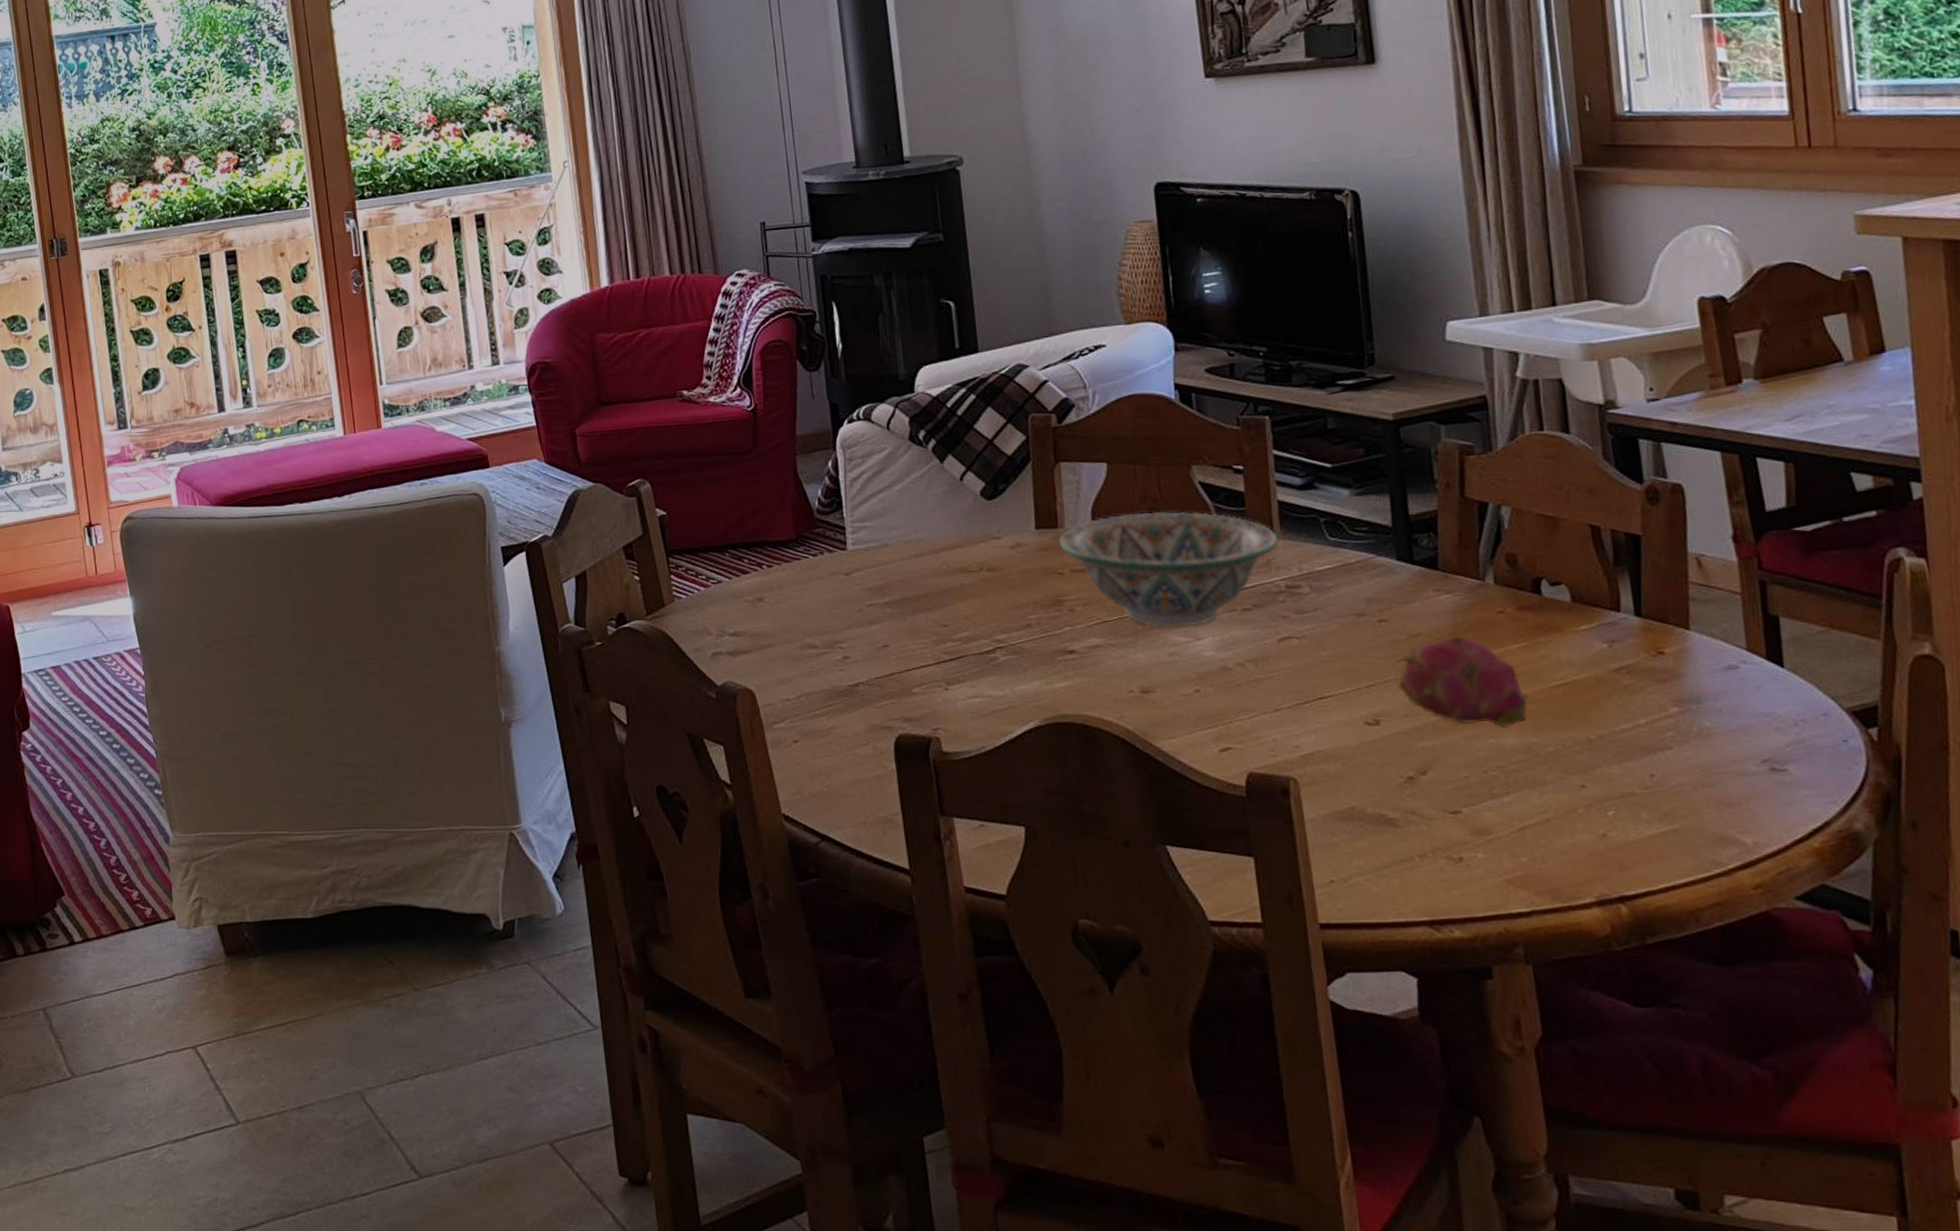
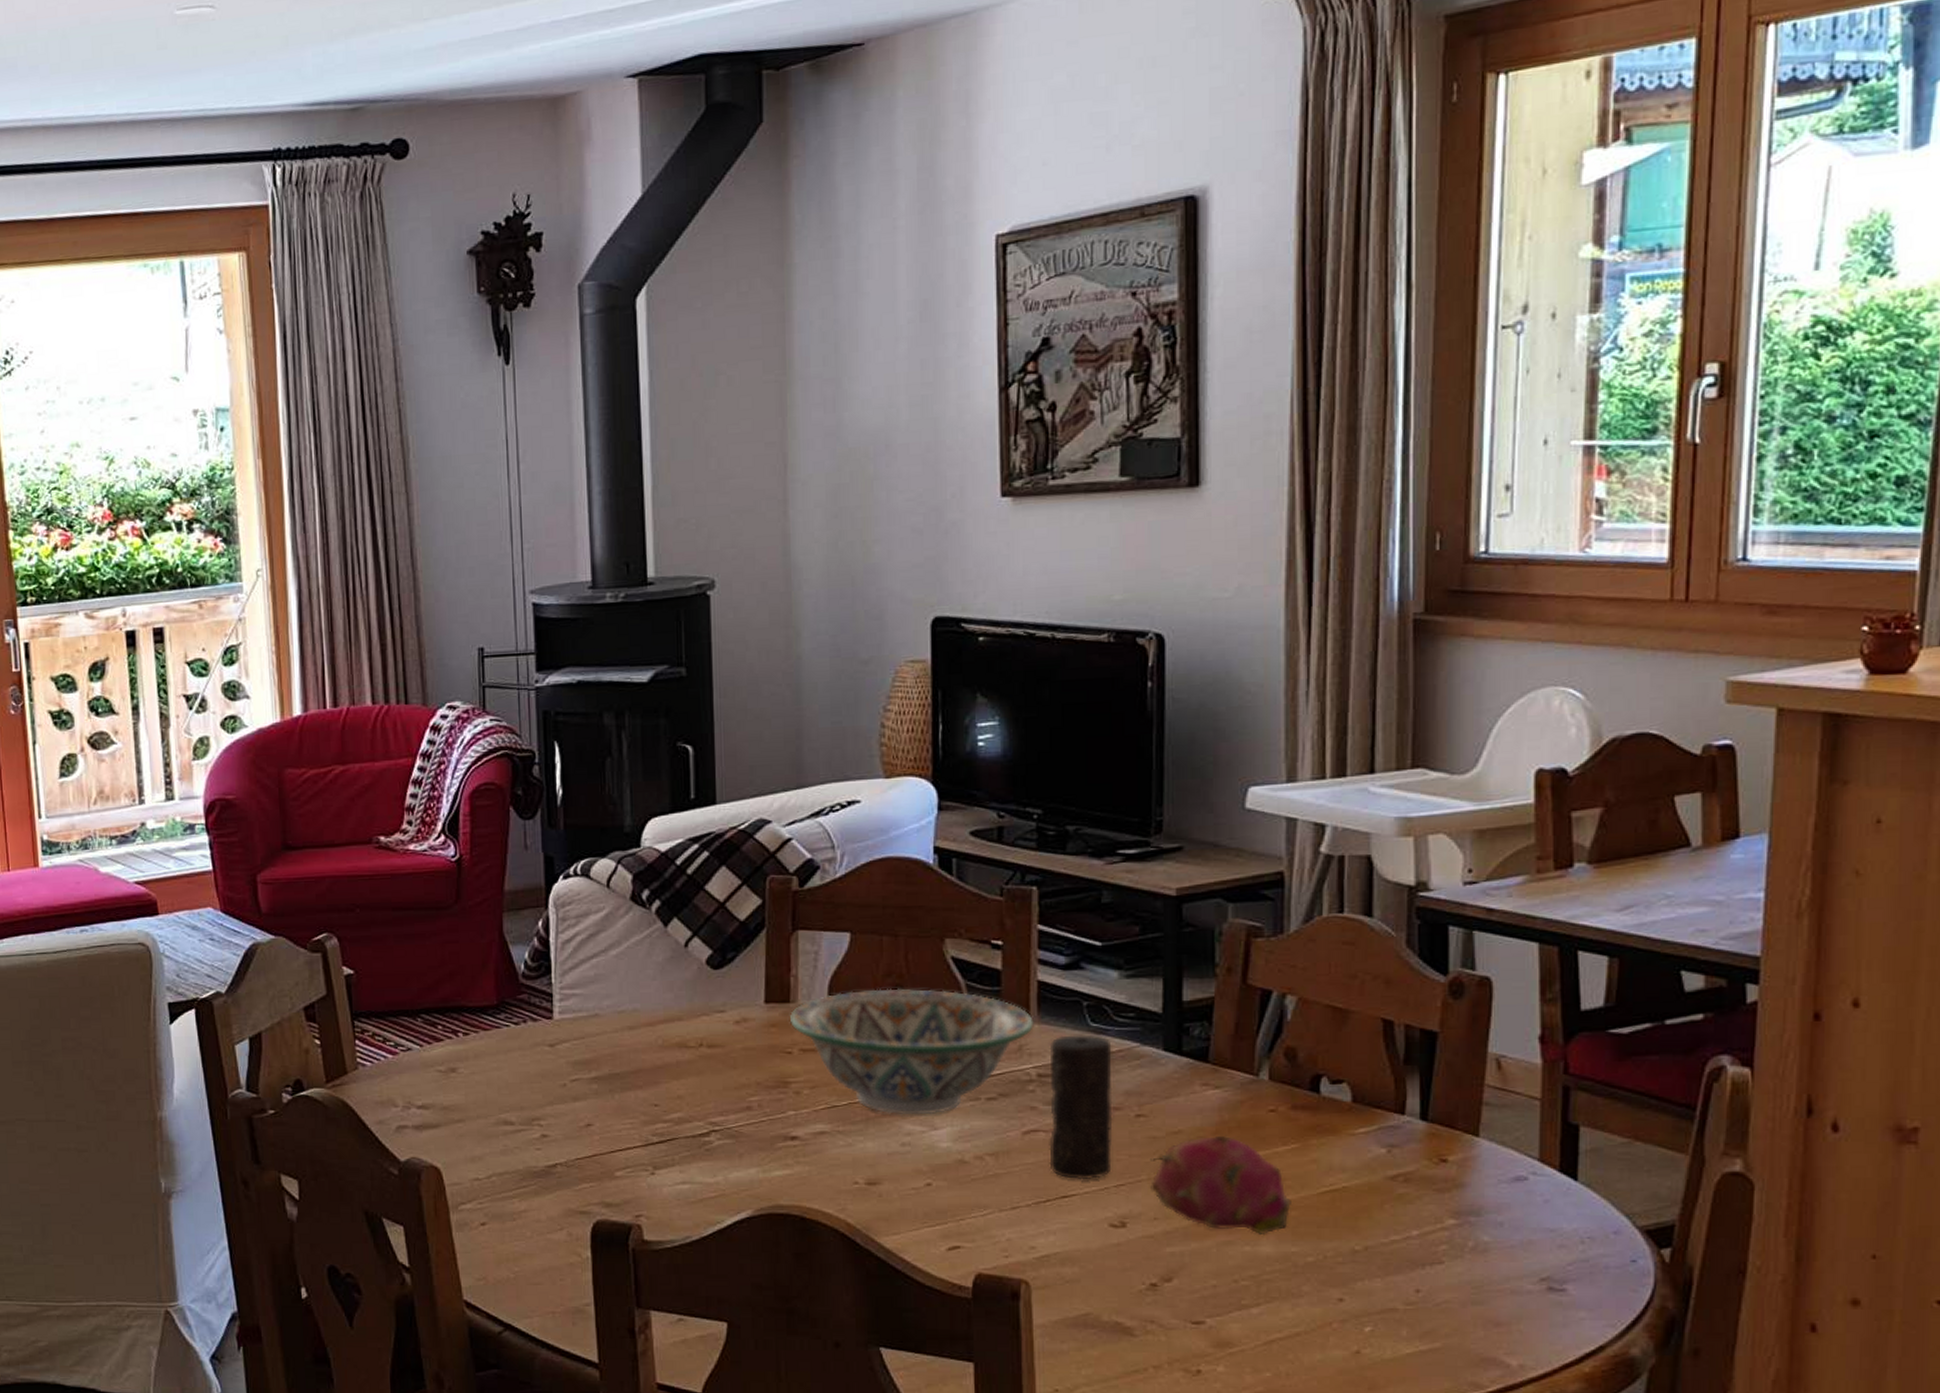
candle: none [1294,548,1362,682] -> present [1049,1034,1113,1180]

